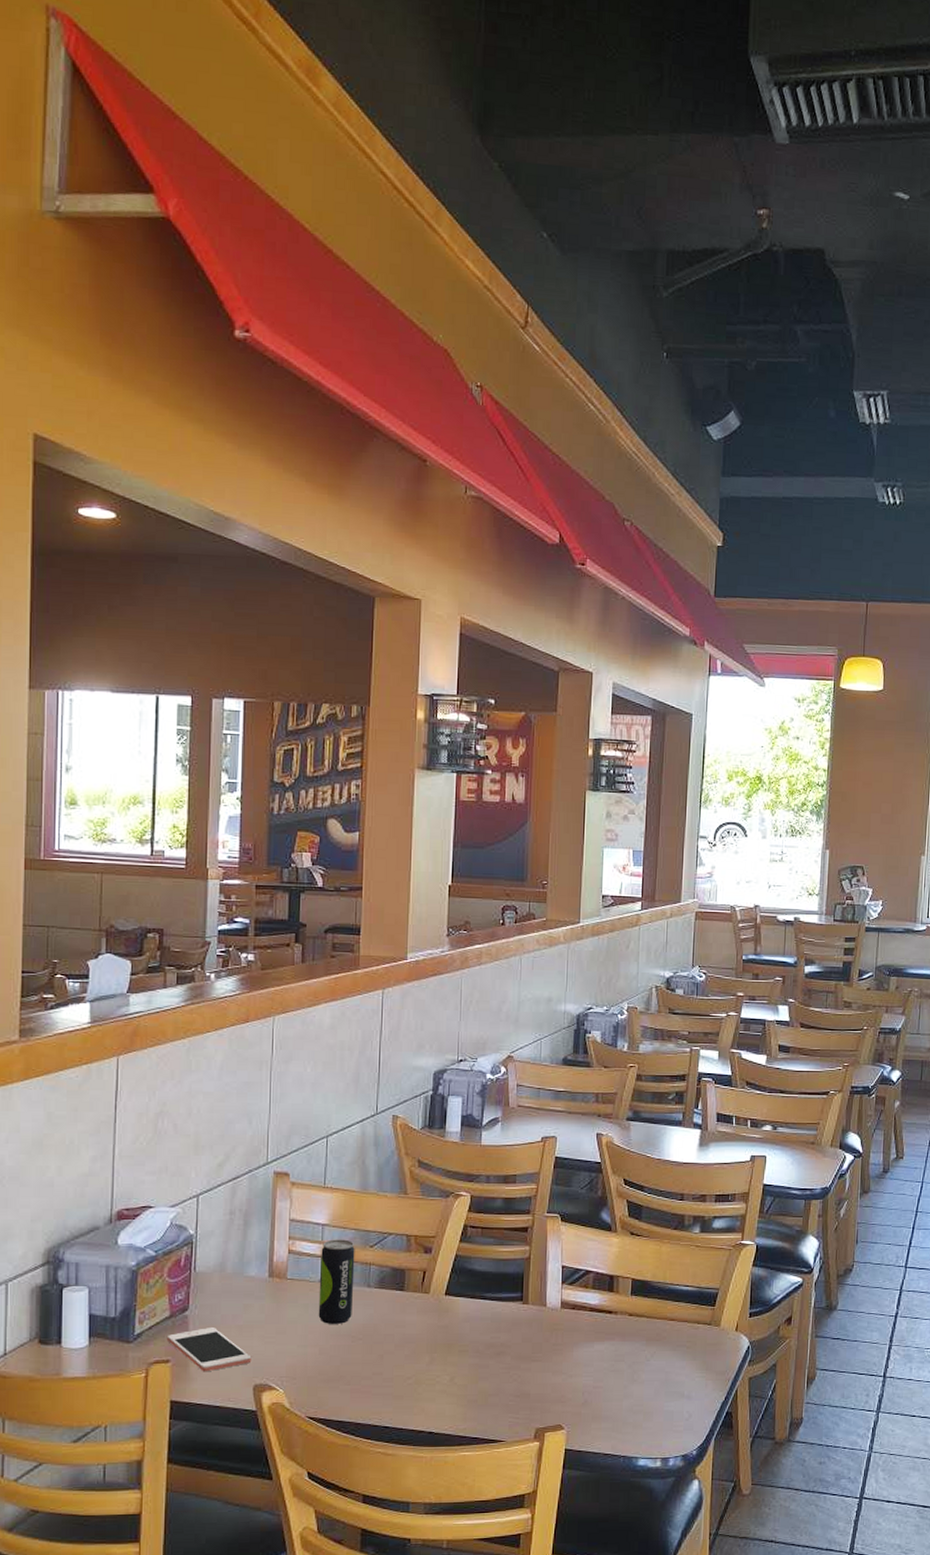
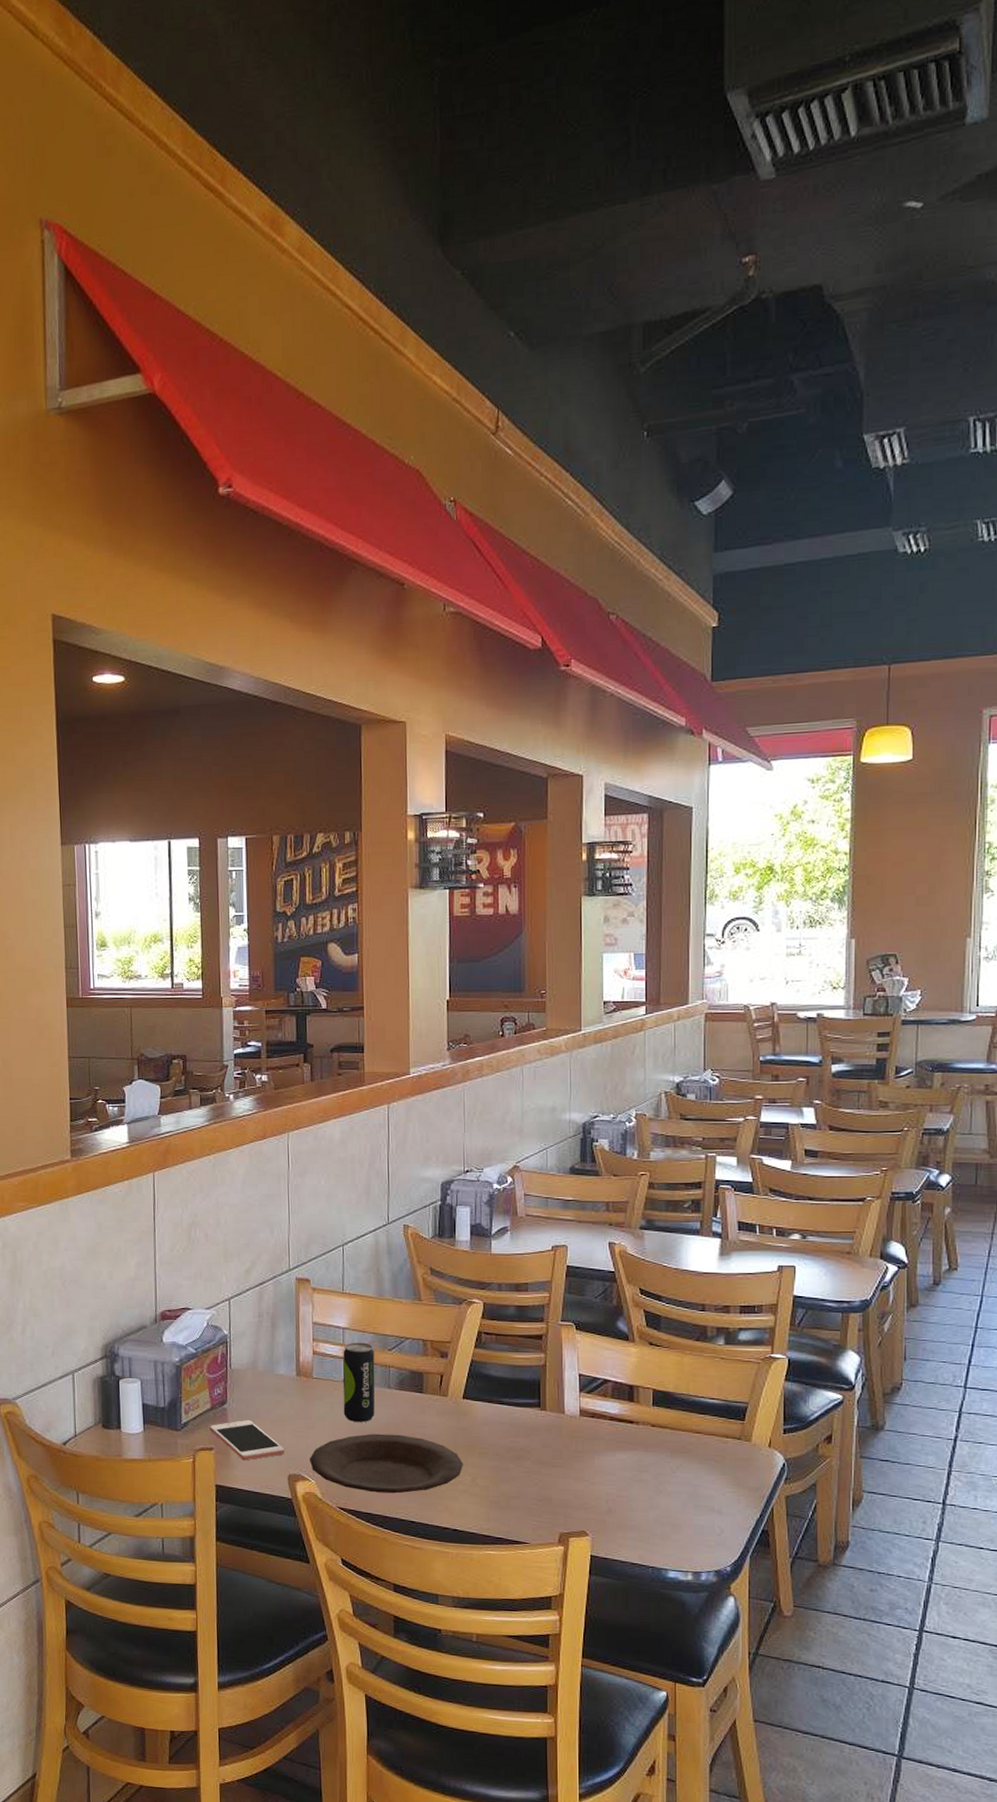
plate: none [279,1335,442,1399] -> present [310,1433,463,1494]

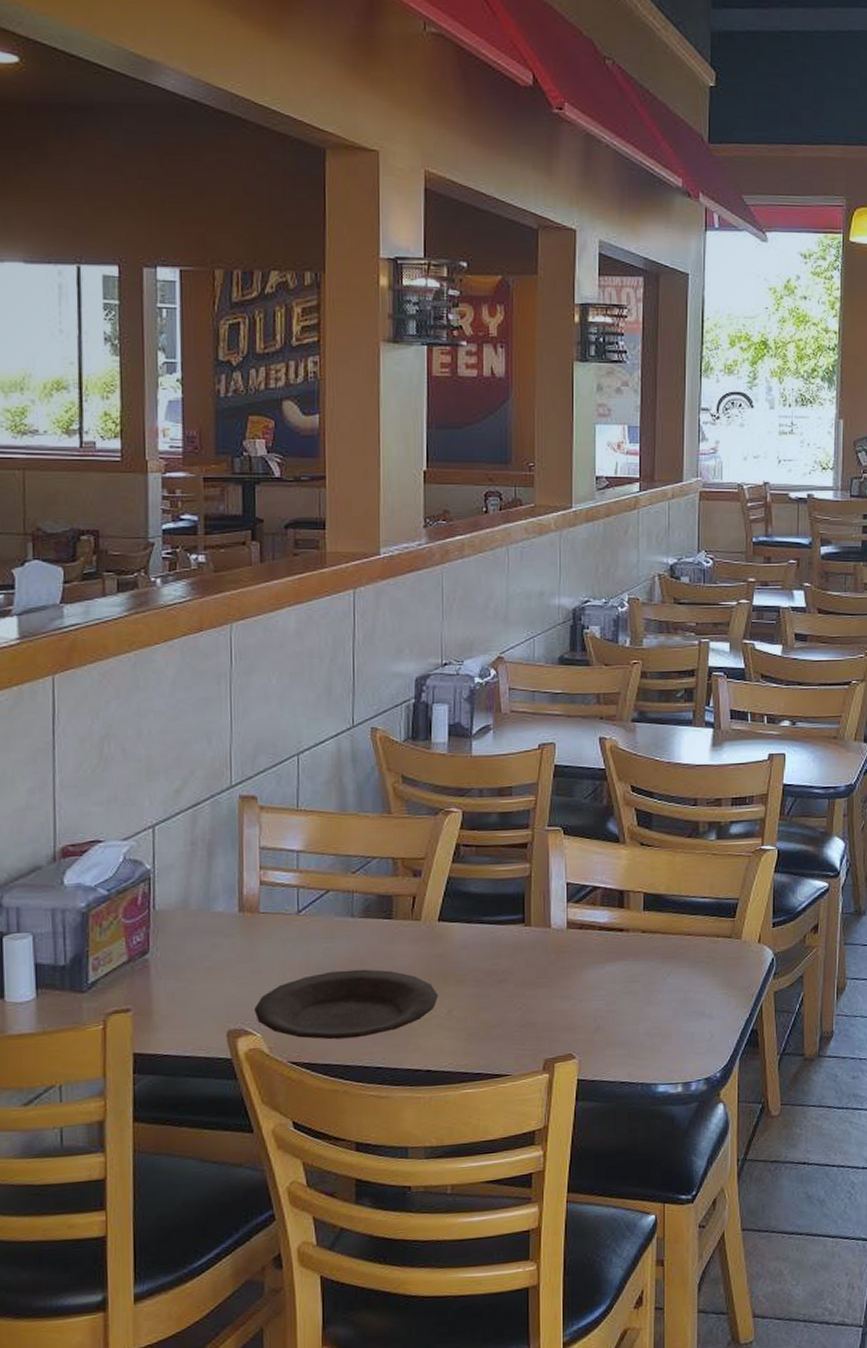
cell phone: present [209,1420,285,1461] -> none [125,970,224,1020]
beverage can: present [343,1342,375,1422] -> none [296,866,336,960]

